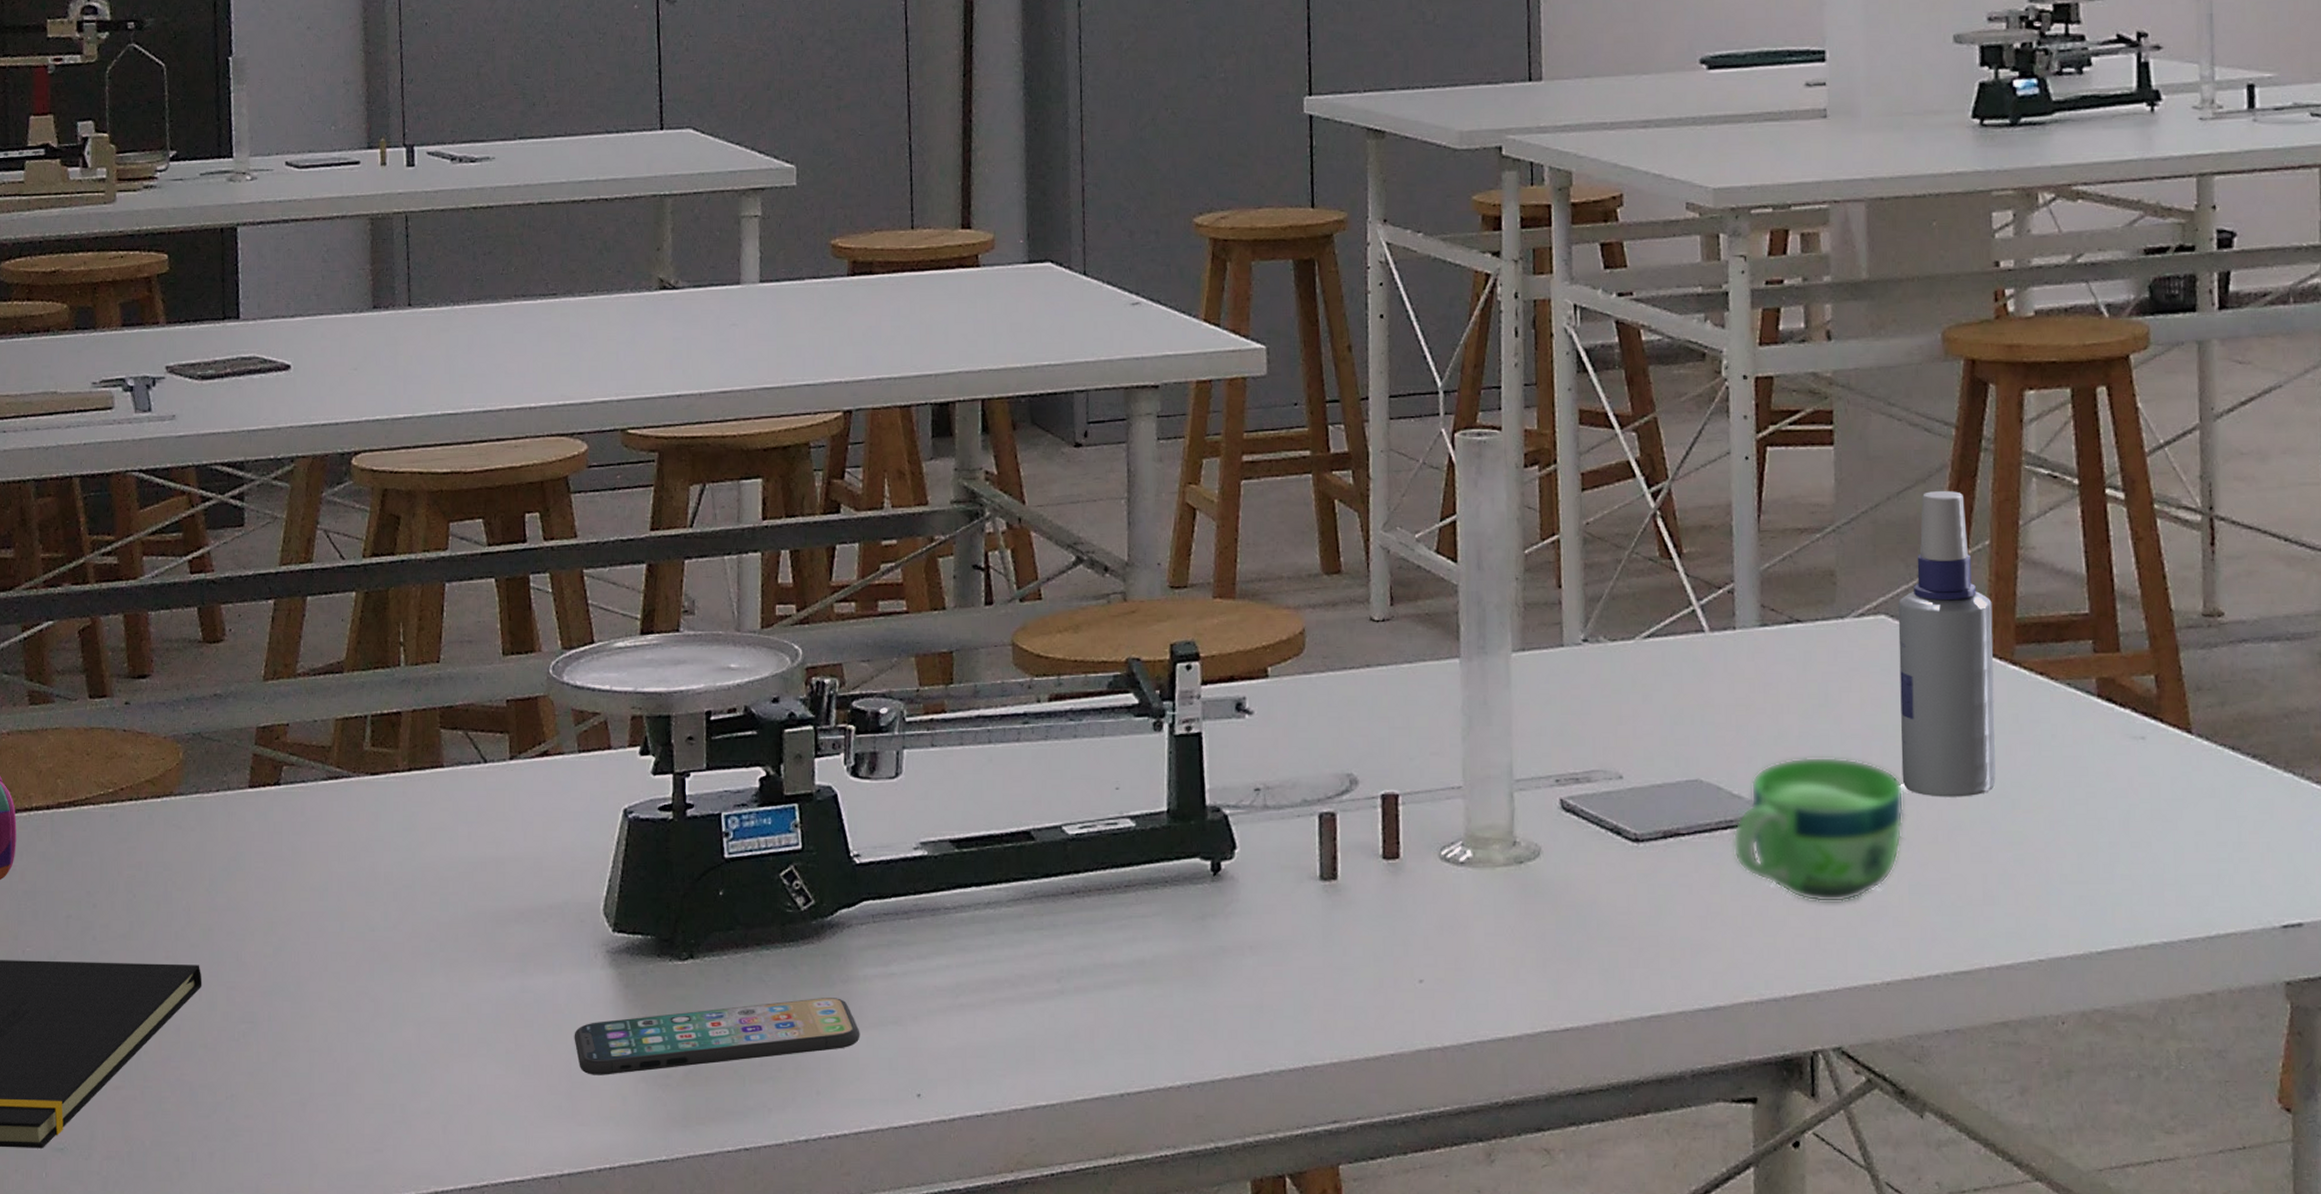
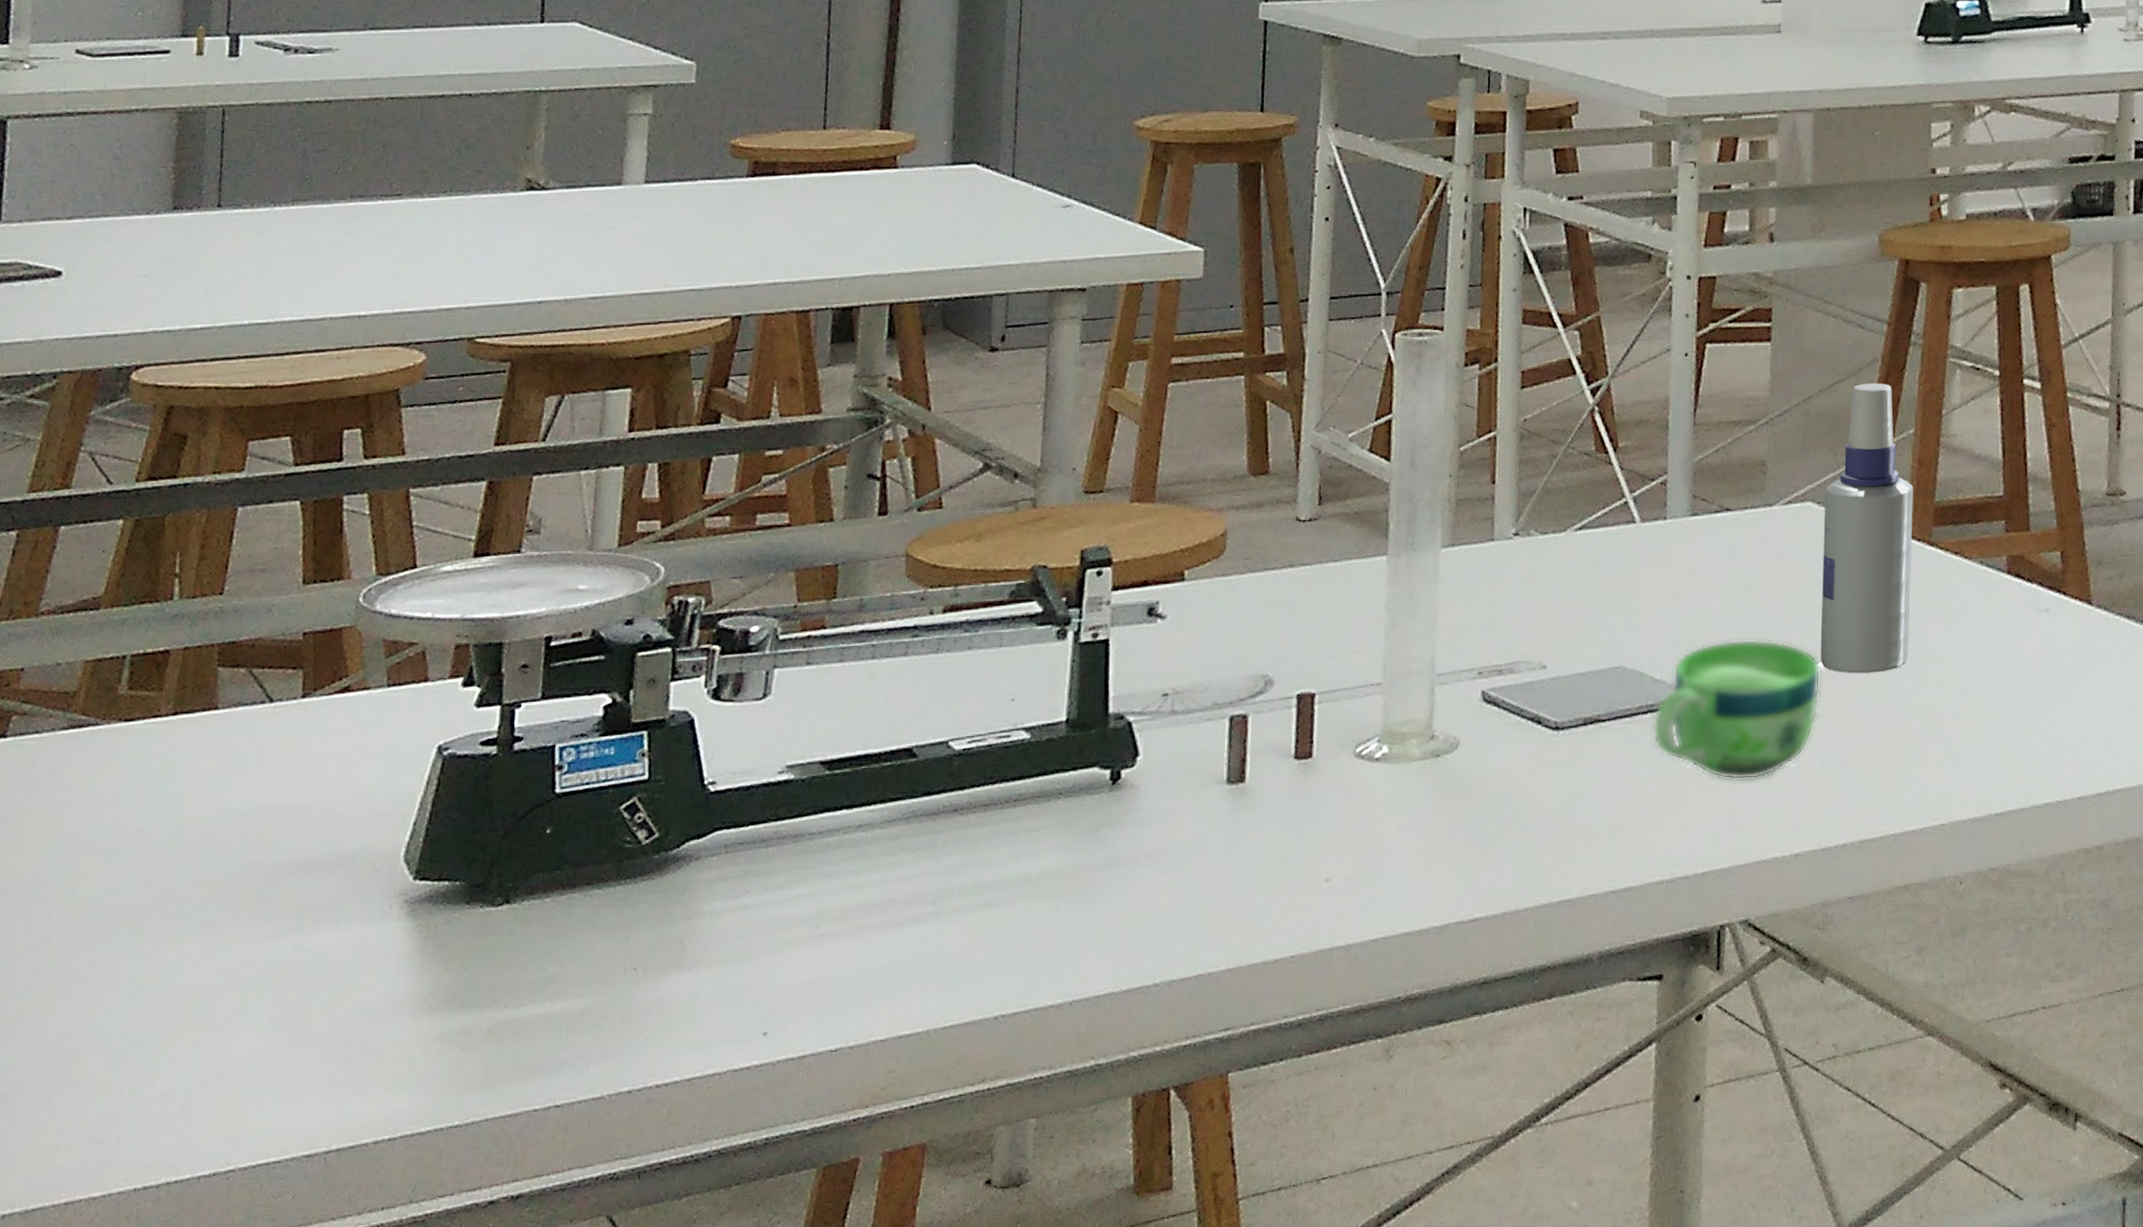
smartphone: present [574,998,860,1075] -> none [356,936,702,1039]

